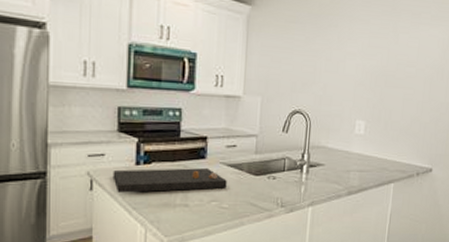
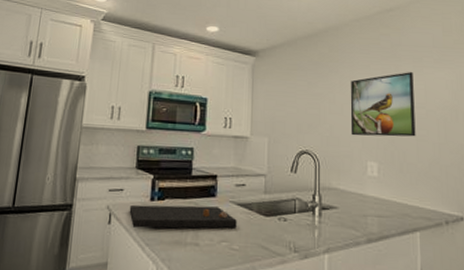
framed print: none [343,28,410,96] -> present [350,72,416,137]

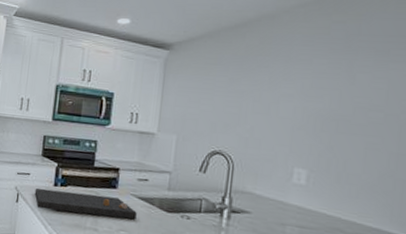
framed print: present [350,72,416,137] -> none [276,67,373,145]

